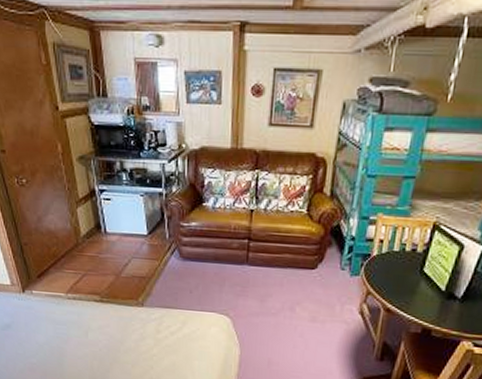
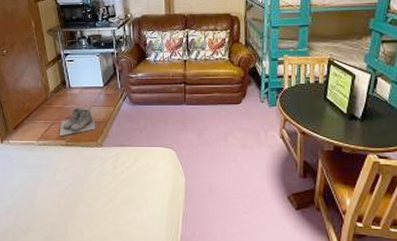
boots: none [92,257,137,291] -> present [59,107,96,137]

